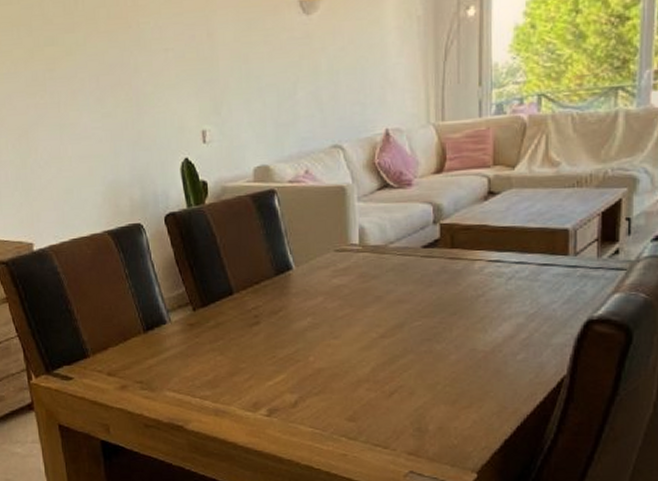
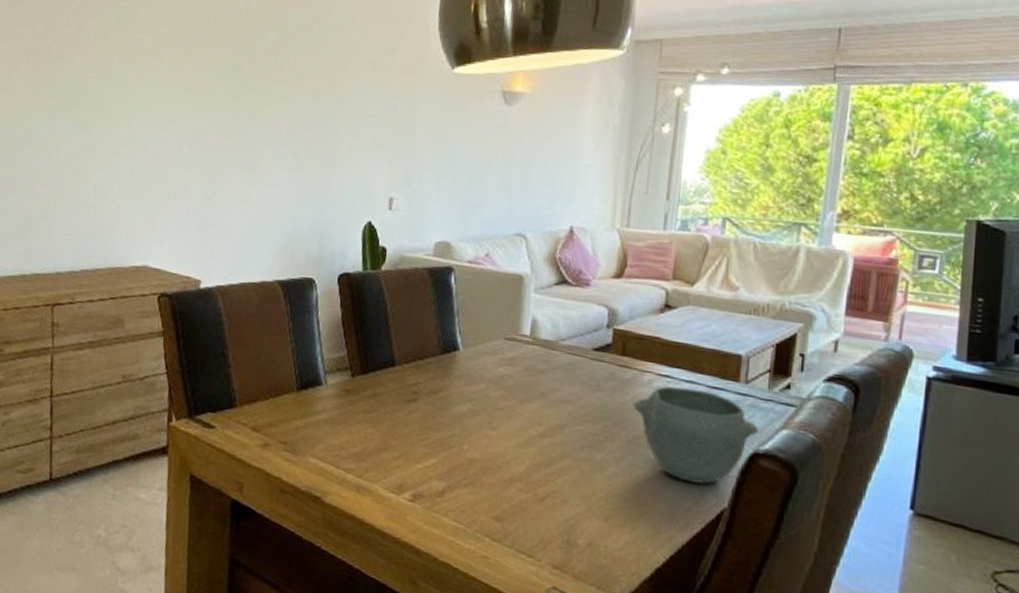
bowl: none [467,268,591,357] -> present [633,386,759,484]

